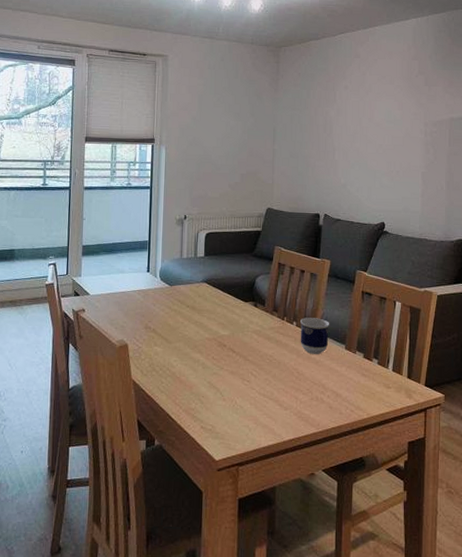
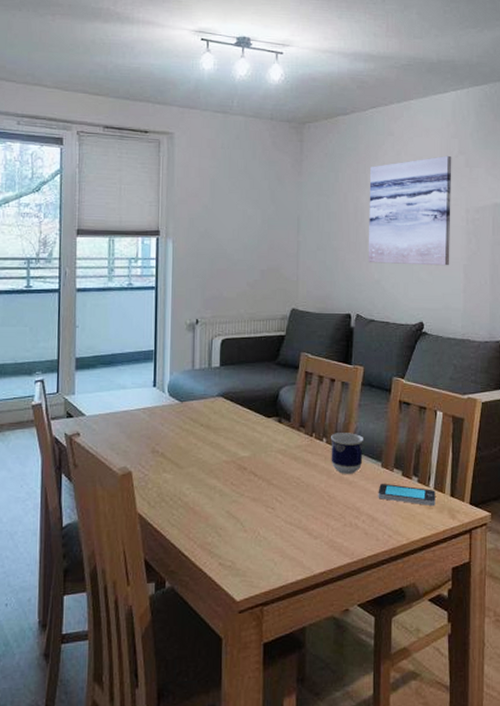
wall art: none [335,75,412,173] -> present [368,155,452,266]
smartphone: none [342,364,394,385] -> present [378,484,435,505]

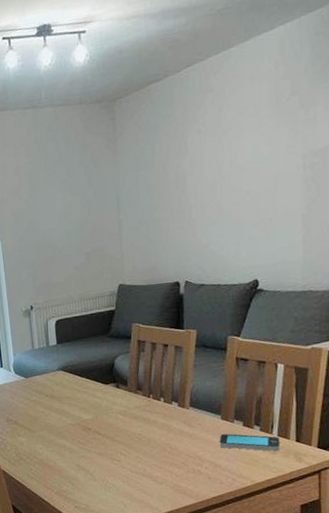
cup: present [331,433,363,474] -> none [168,391,202,428]
wall art: present [368,155,452,266] -> none [189,99,286,229]

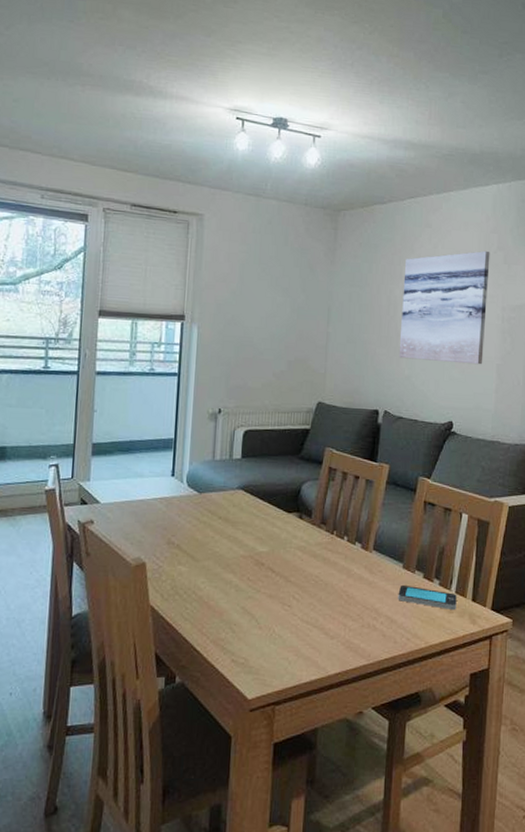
wall art: none [189,99,286,229] -> present [398,250,490,365]

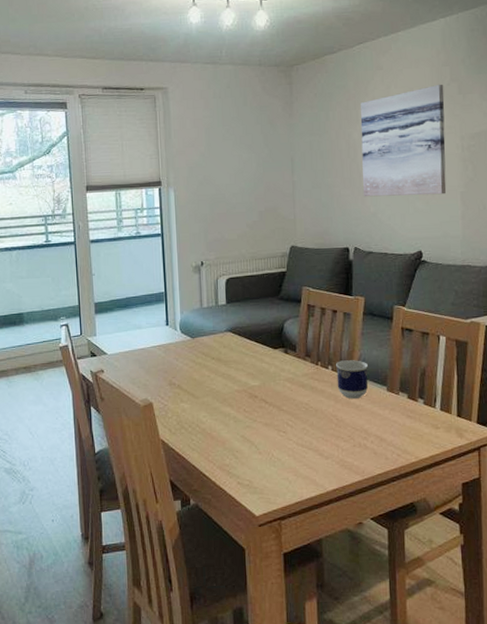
cup: none [351,531,386,574] -> present [336,360,368,399]
smartphone: present [398,586,457,610] -> none [385,406,443,426]

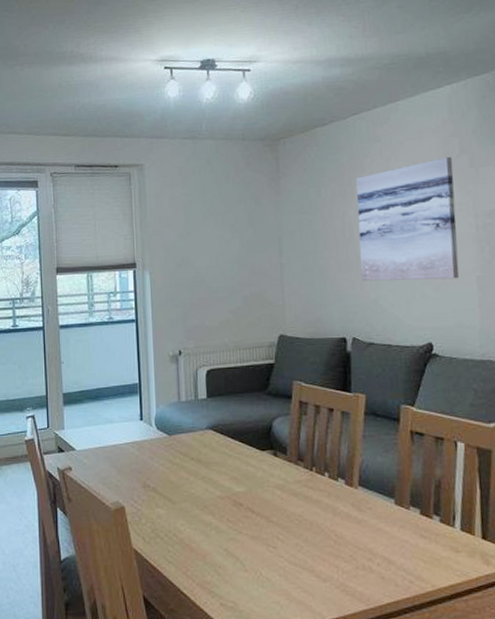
cup: present [336,360,368,399] -> none [333,467,372,512]

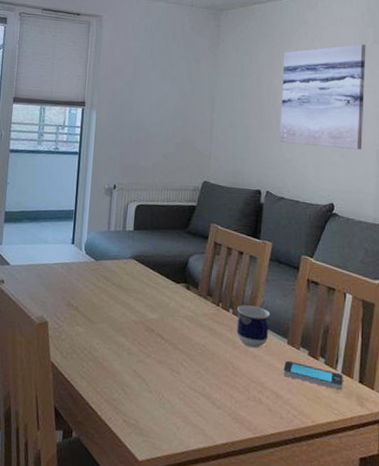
cup: none [333,467,372,512] -> present [236,305,270,348]
smartphone: none [393,523,464,549] -> present [283,361,343,390]

